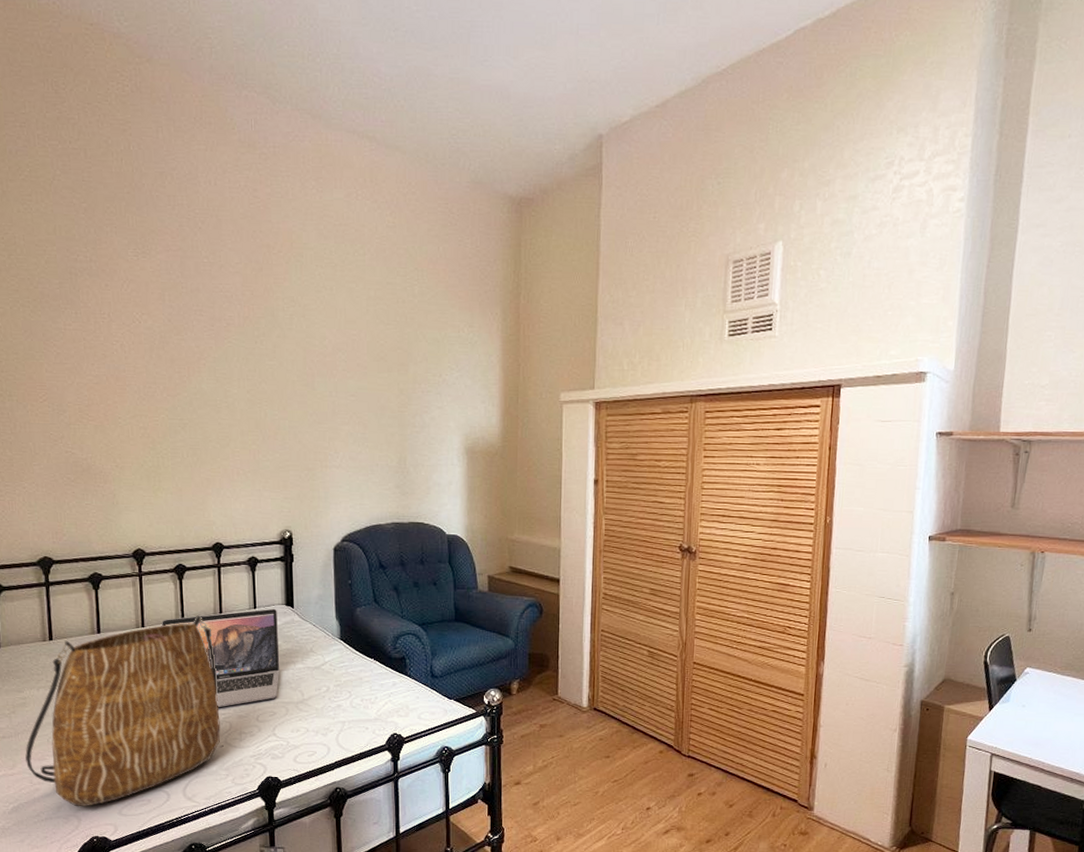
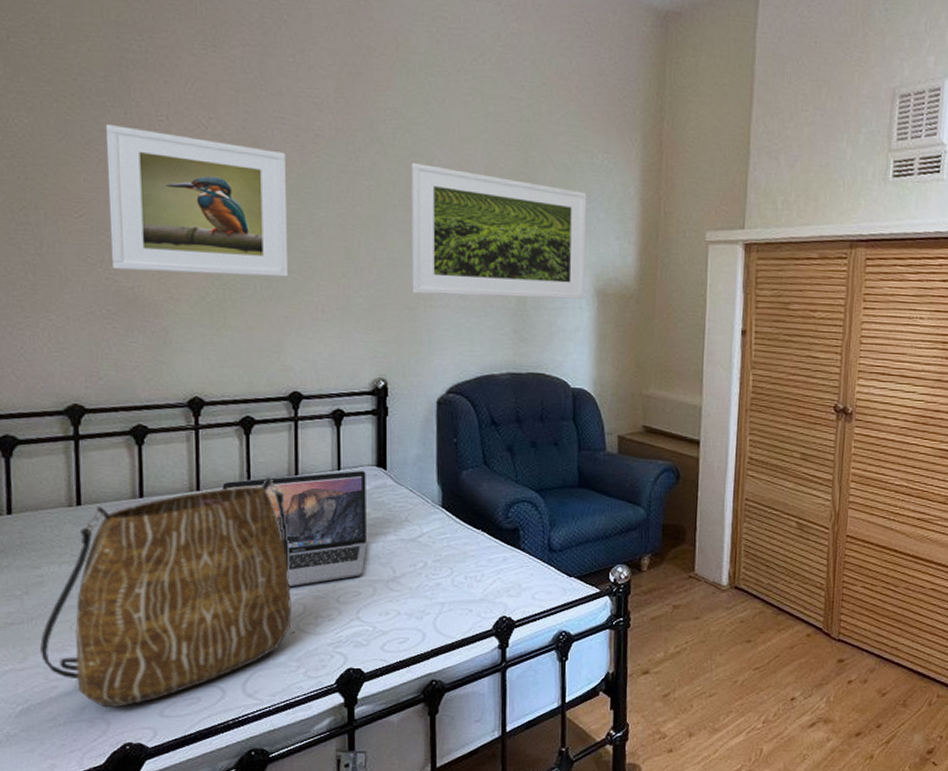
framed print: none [60,322,209,446] -> present [105,123,289,277]
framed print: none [306,343,457,457] -> present [411,162,587,300]

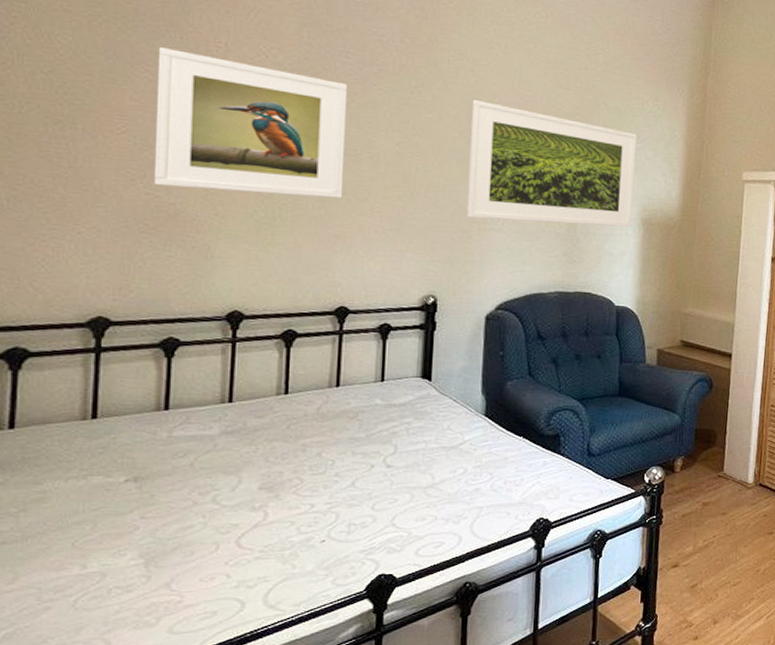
tote bag: present [40,477,292,708] -> none [34,389,326,627]
laptop: present [222,470,368,586] -> none [257,381,410,495]

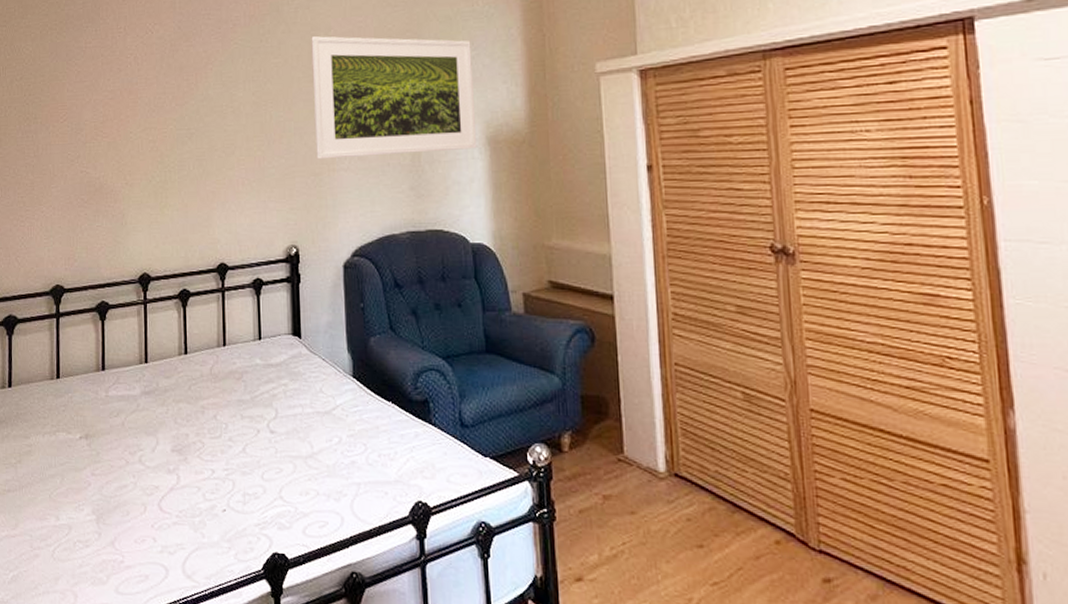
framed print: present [153,46,348,199] -> none [82,41,215,163]

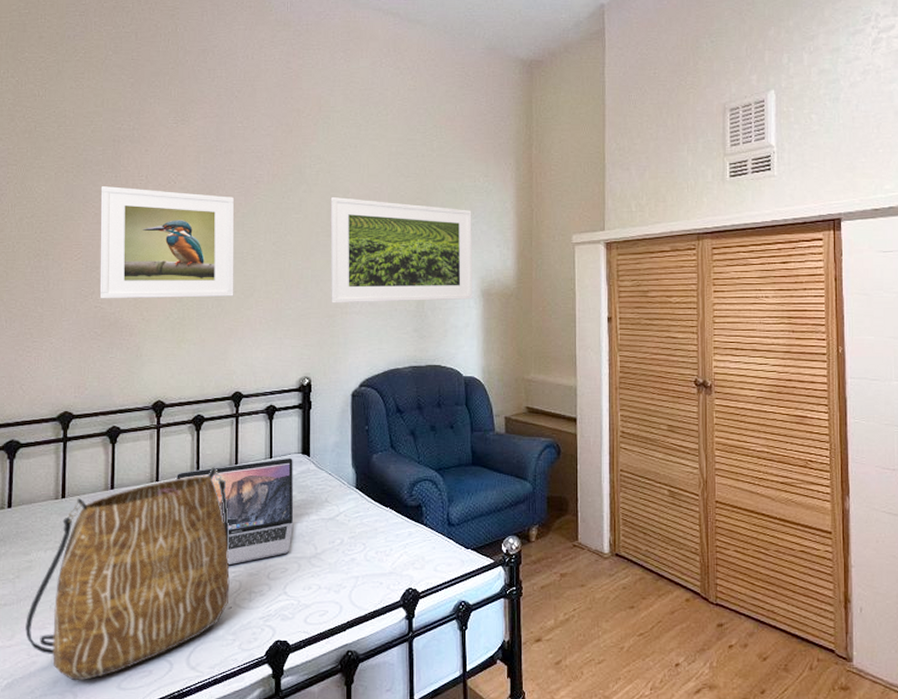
tote bag: none [28,348,223,580] -> present [25,467,230,681]
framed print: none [82,41,215,163] -> present [99,185,235,299]
laptop: none [165,339,287,461] -> present [176,457,294,564]

